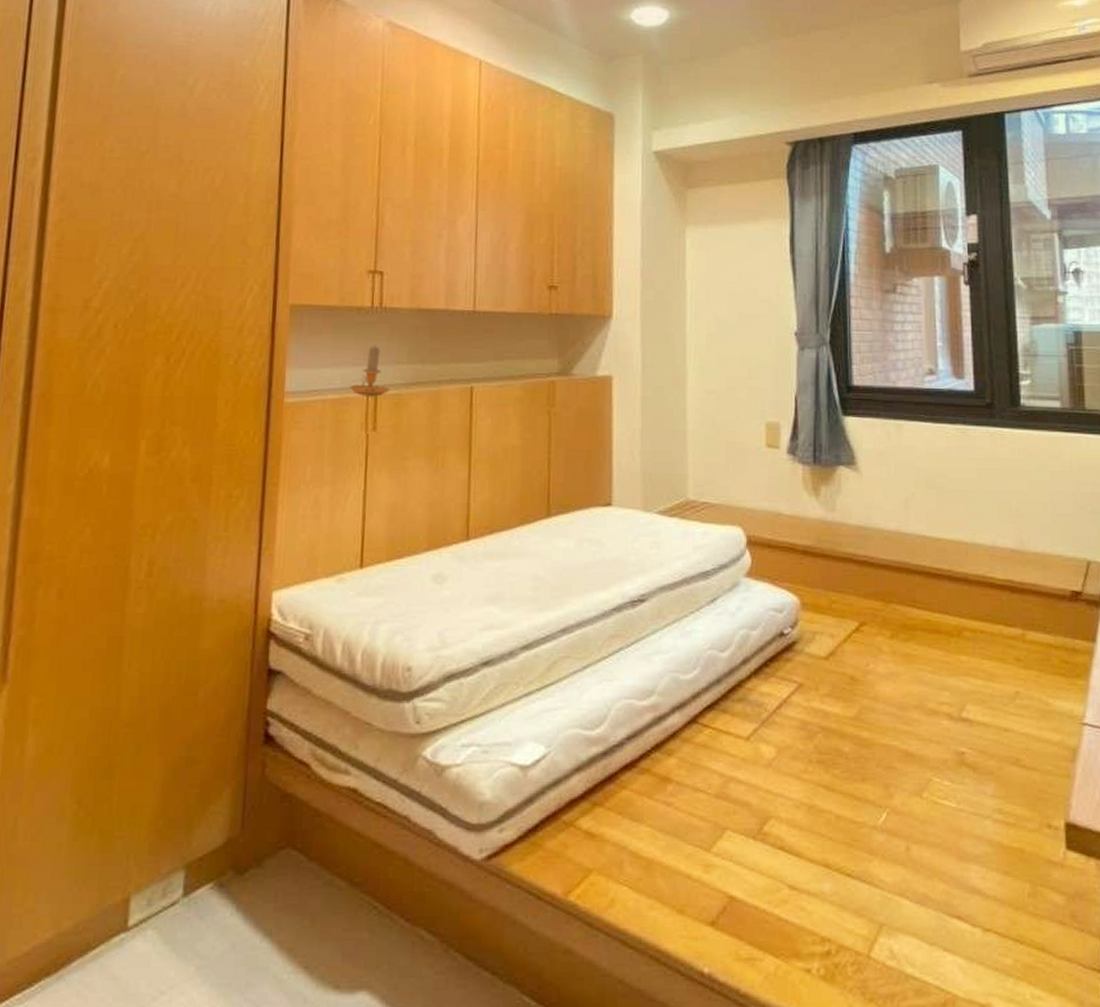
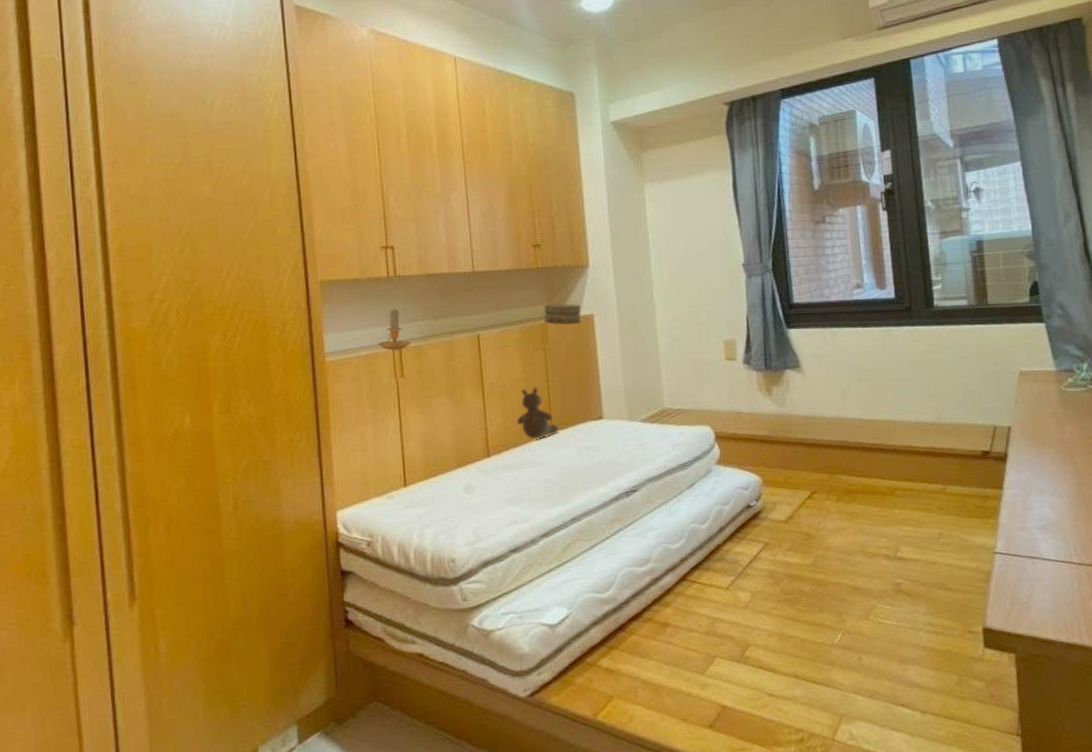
stuffed bear: none [507,458,557,522] -> present [517,387,559,439]
decorative box: none [553,359,598,387] -> present [544,303,581,325]

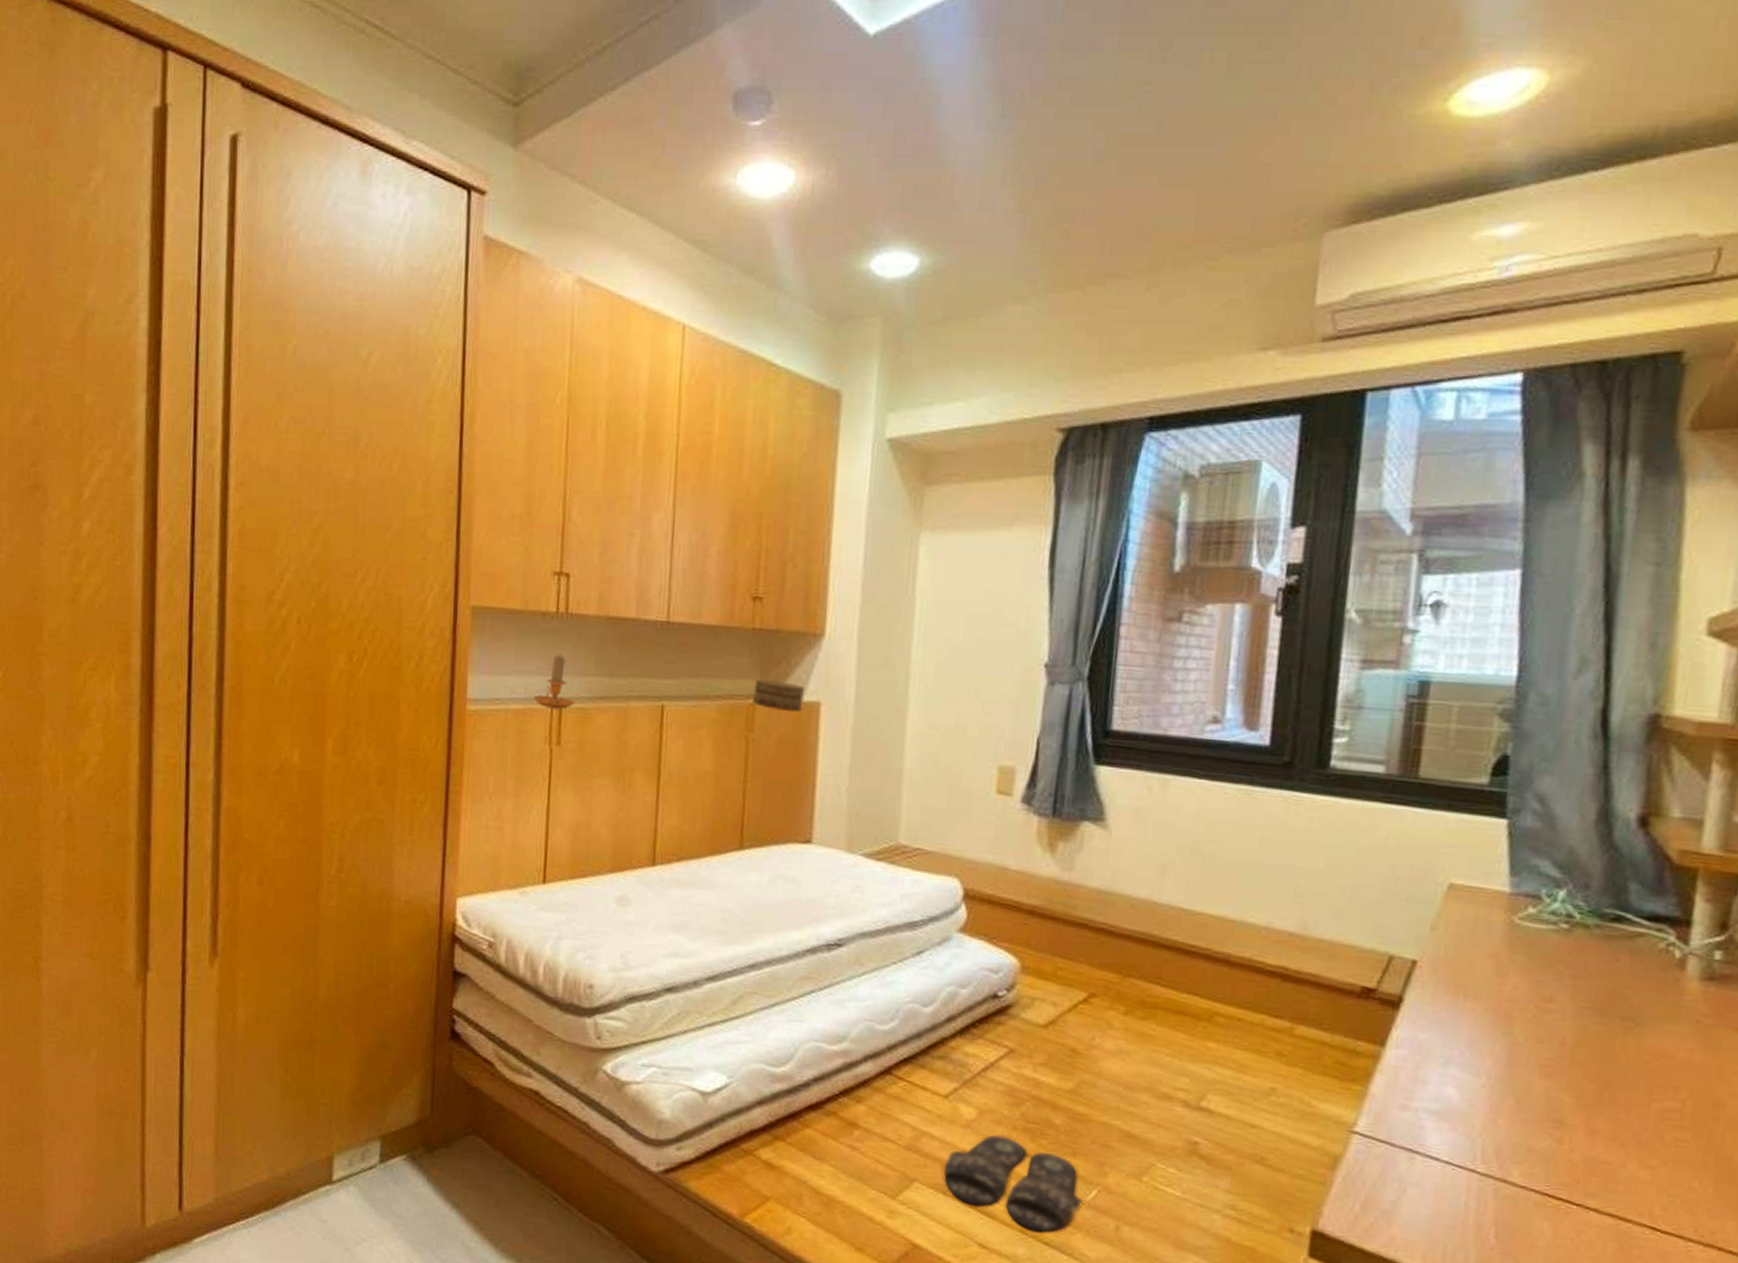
stuffed bear: present [517,387,559,439] -> none [697,786,751,854]
slippers: none [735,608,833,675] -> present [944,1134,1083,1233]

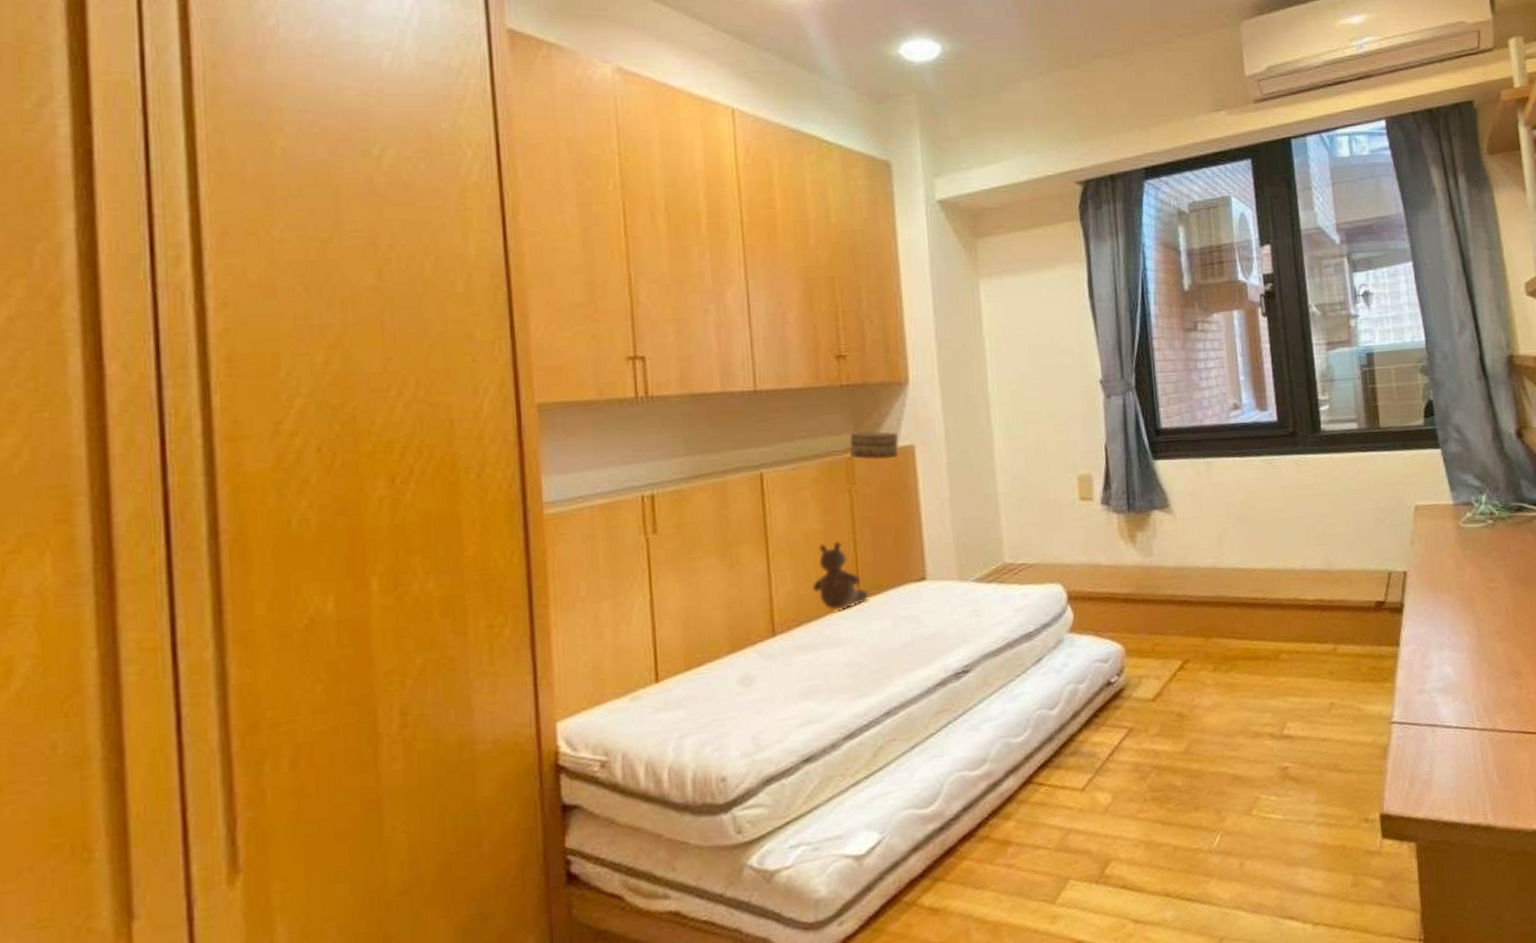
candle: present [533,654,576,710] -> none [620,439,668,498]
stuffed bear: none [697,786,751,854] -> present [812,541,868,609]
slippers: present [944,1134,1083,1233] -> none [1093,810,1211,892]

